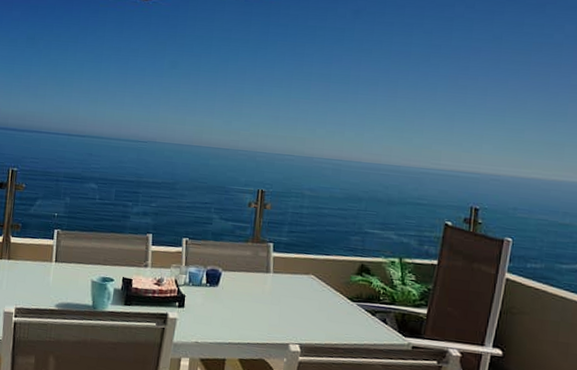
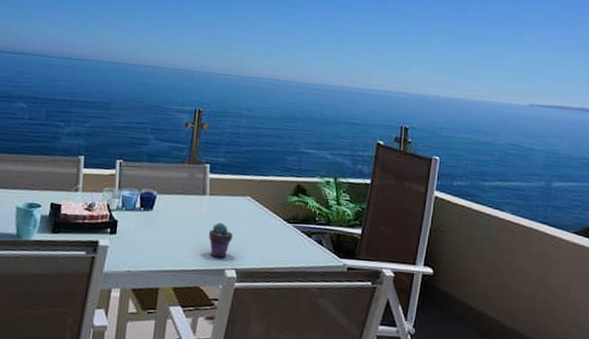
potted succulent: none [272,299,296,333] -> present [208,222,233,258]

